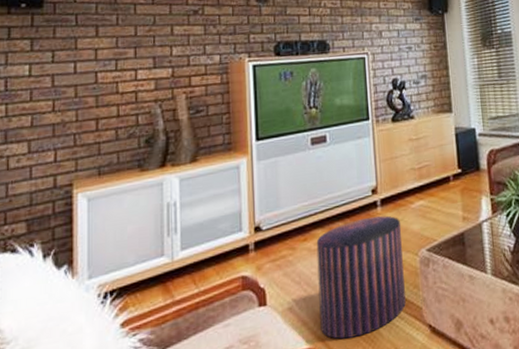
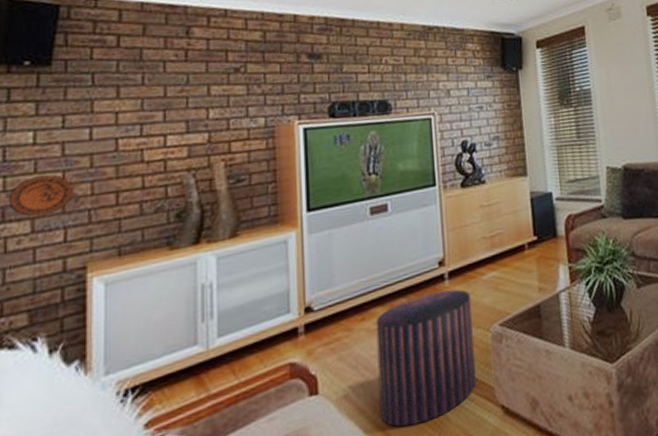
decorative plate: none [9,103,62,139] -> present [8,174,75,217]

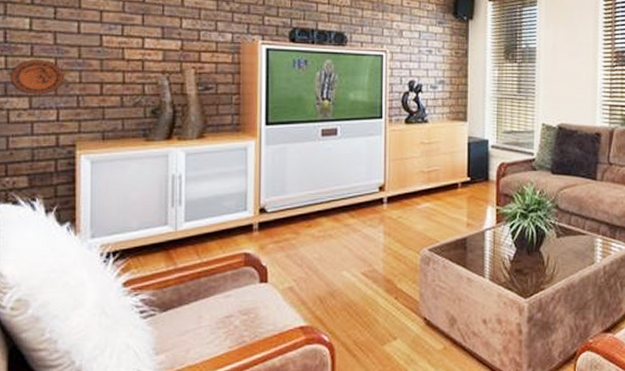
pouf: present [376,289,476,427] -> none [319,212,406,321]

